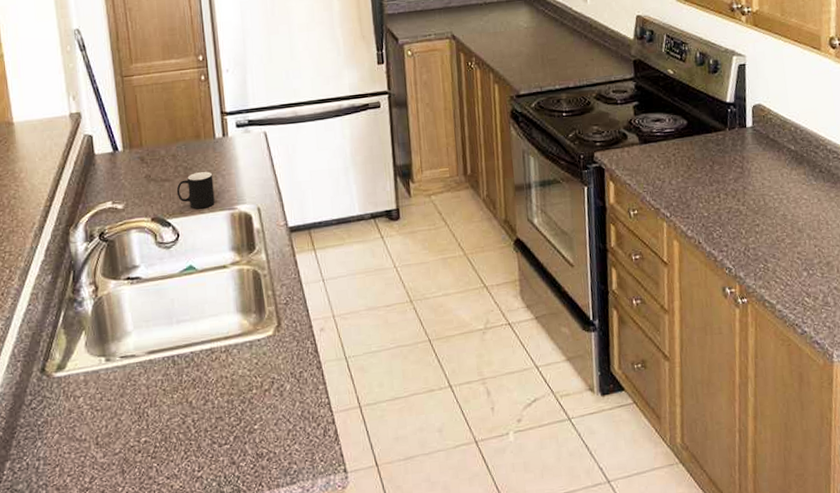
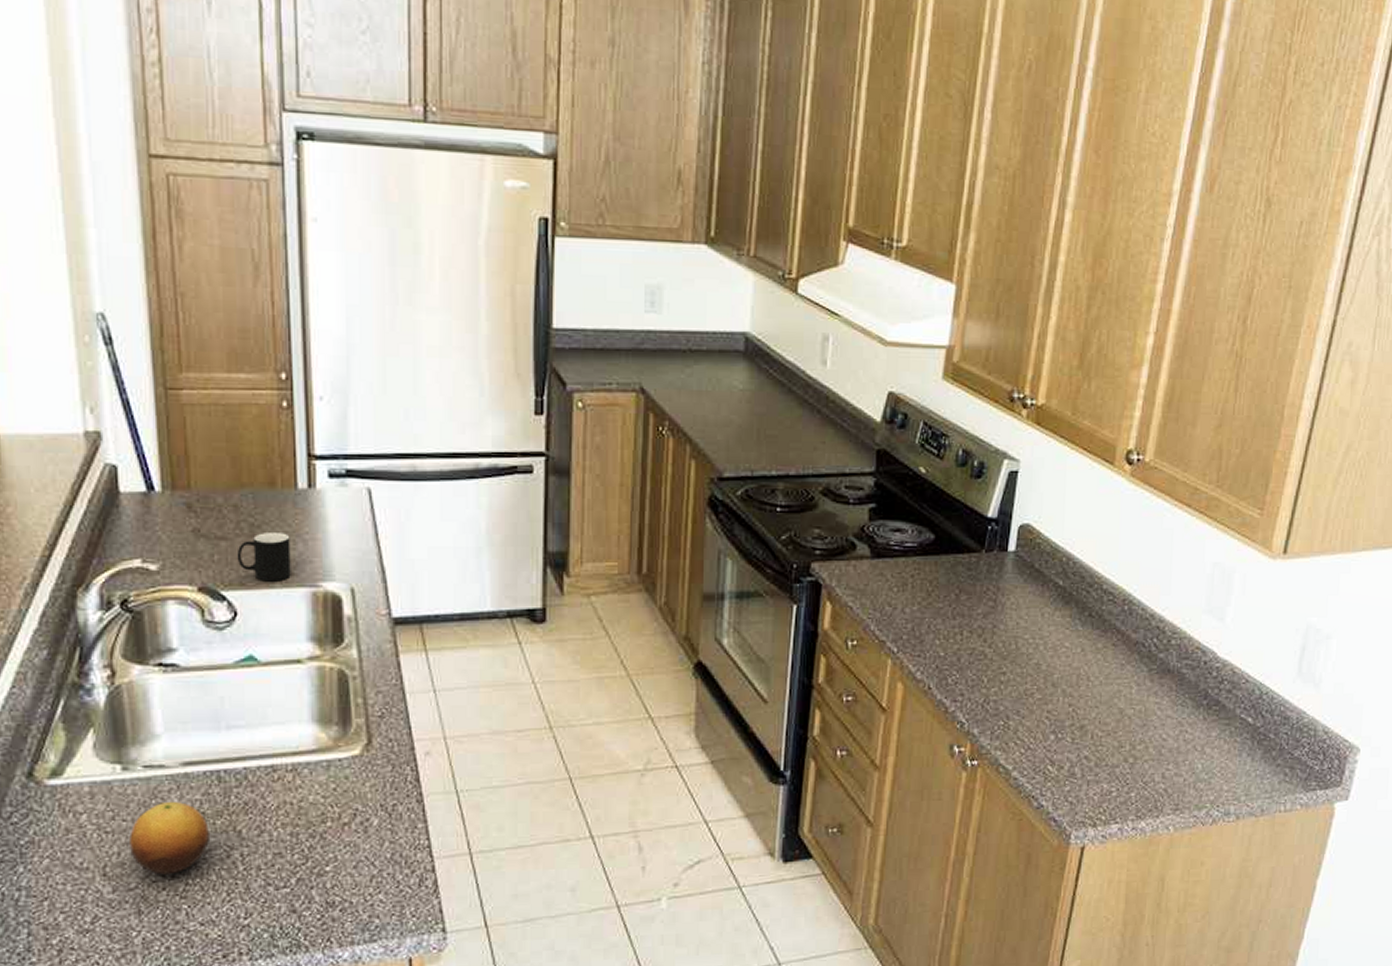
fruit: none [113,382,170,441] -> present [129,801,209,875]

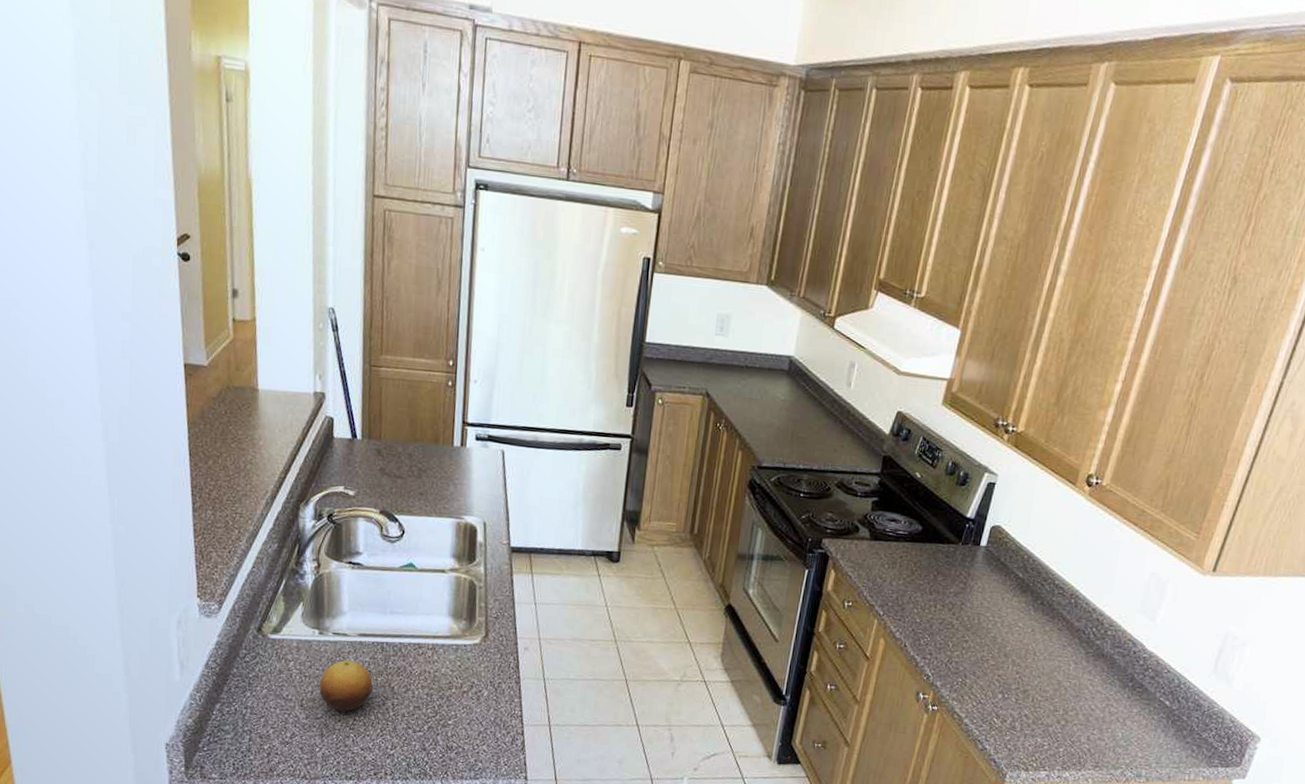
cup: present [237,533,291,582] -> none [408,476,445,512]

